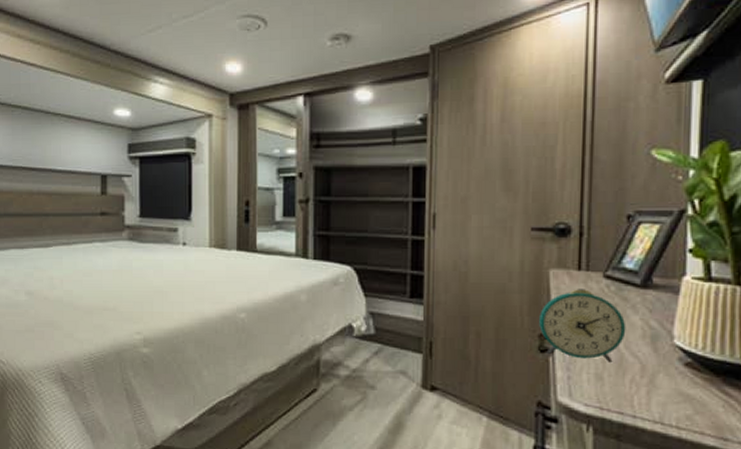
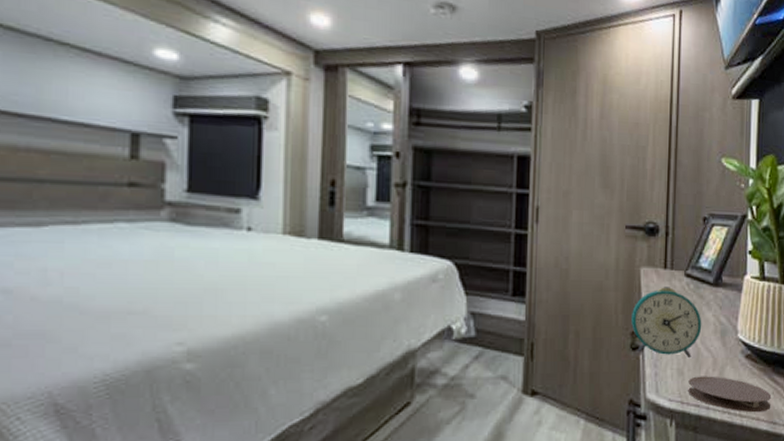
coaster: none [609,382,721,426] -> present [688,376,772,413]

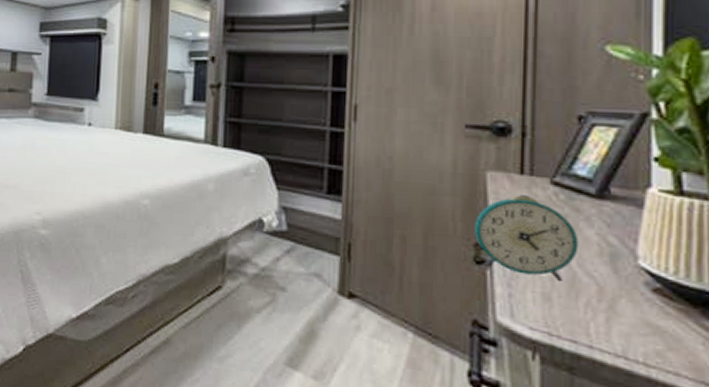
coaster: present [688,376,772,413] -> none [559,305,701,366]

